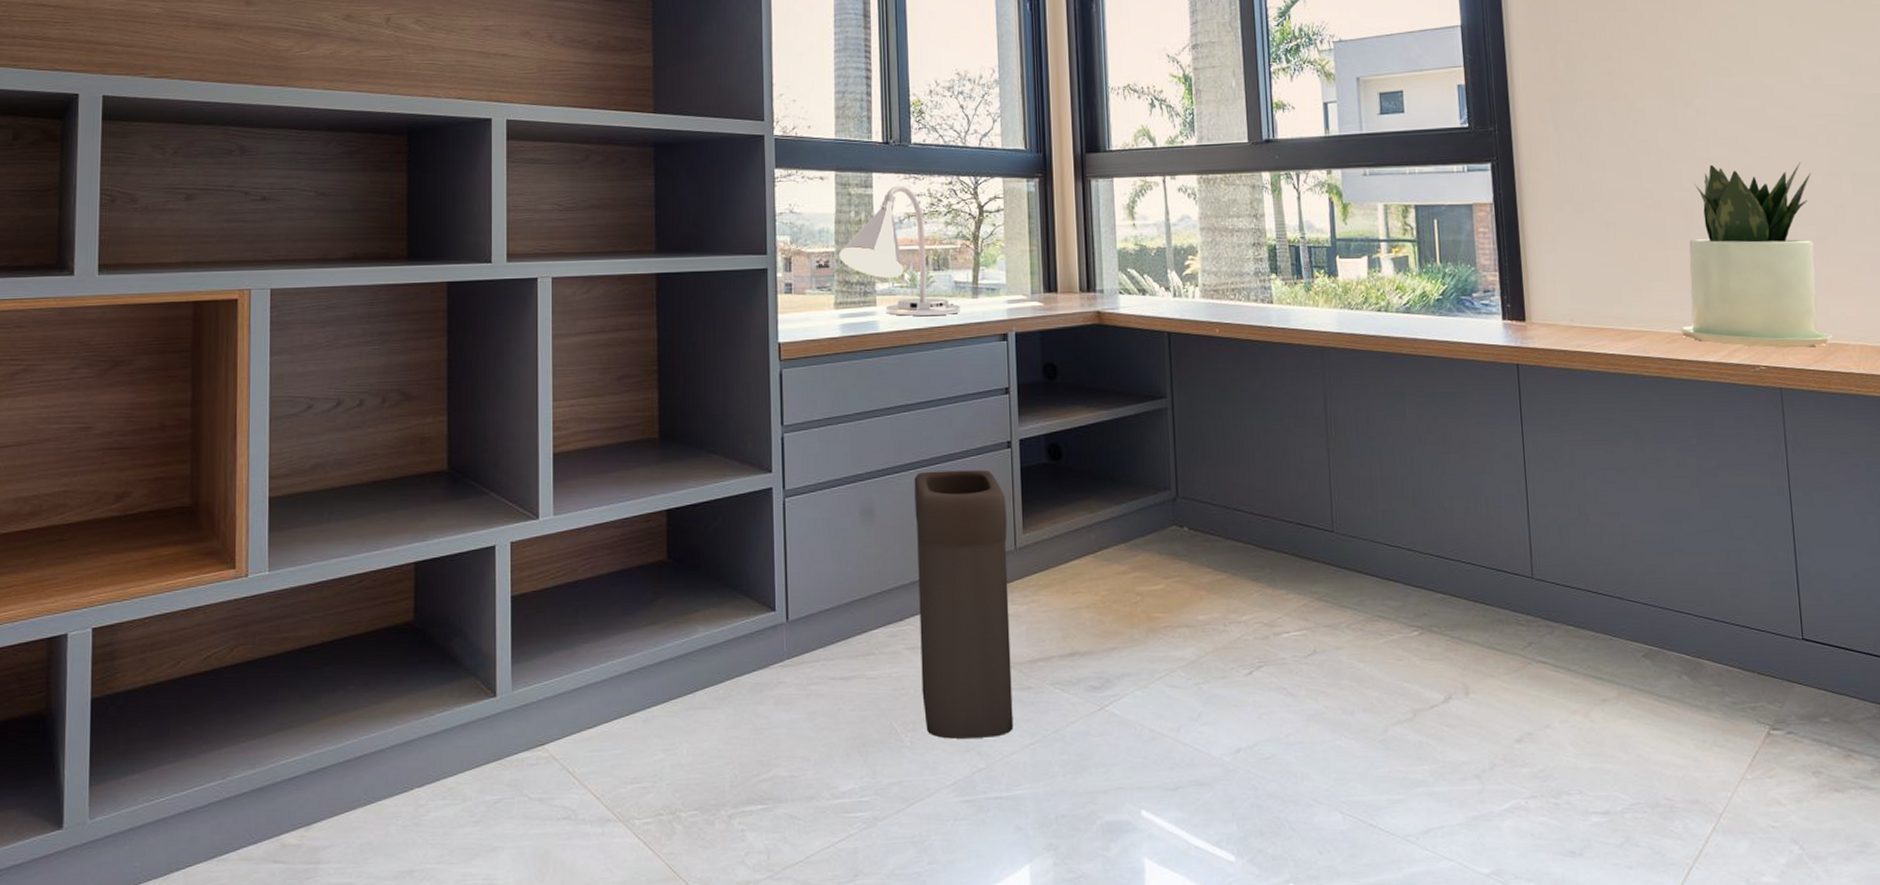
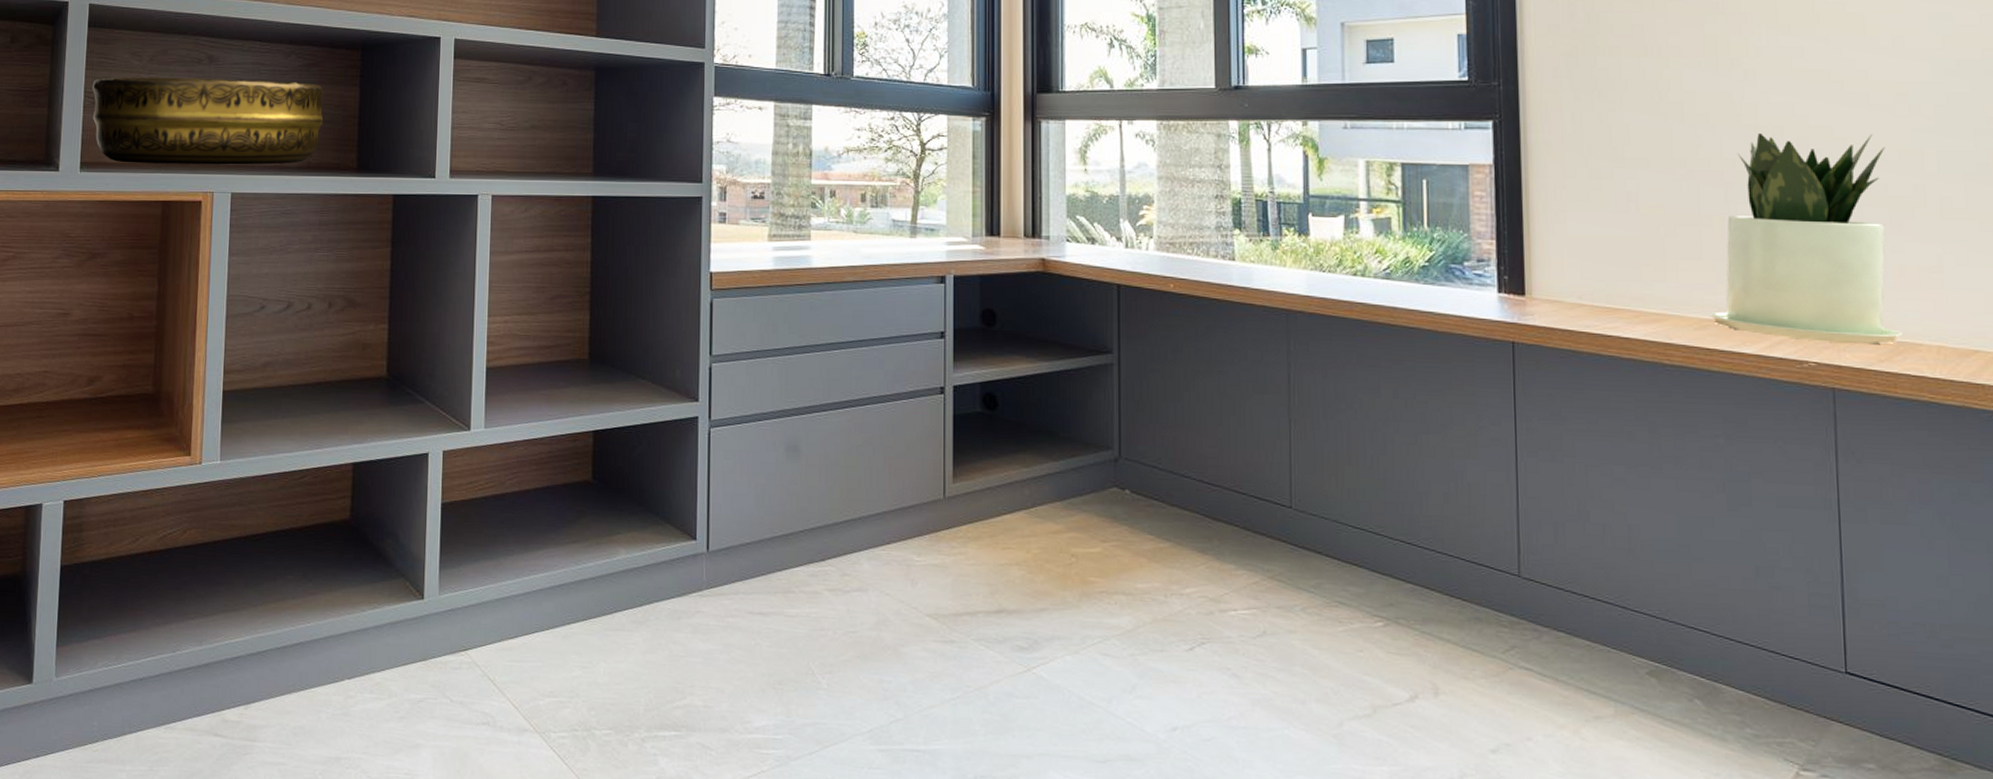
decorative box: none [109,169,369,263] -> present [92,77,324,165]
table lamp: present [839,185,960,316] -> none [775,118,897,253]
trash bin: present [914,470,1013,739] -> none [841,412,937,688]

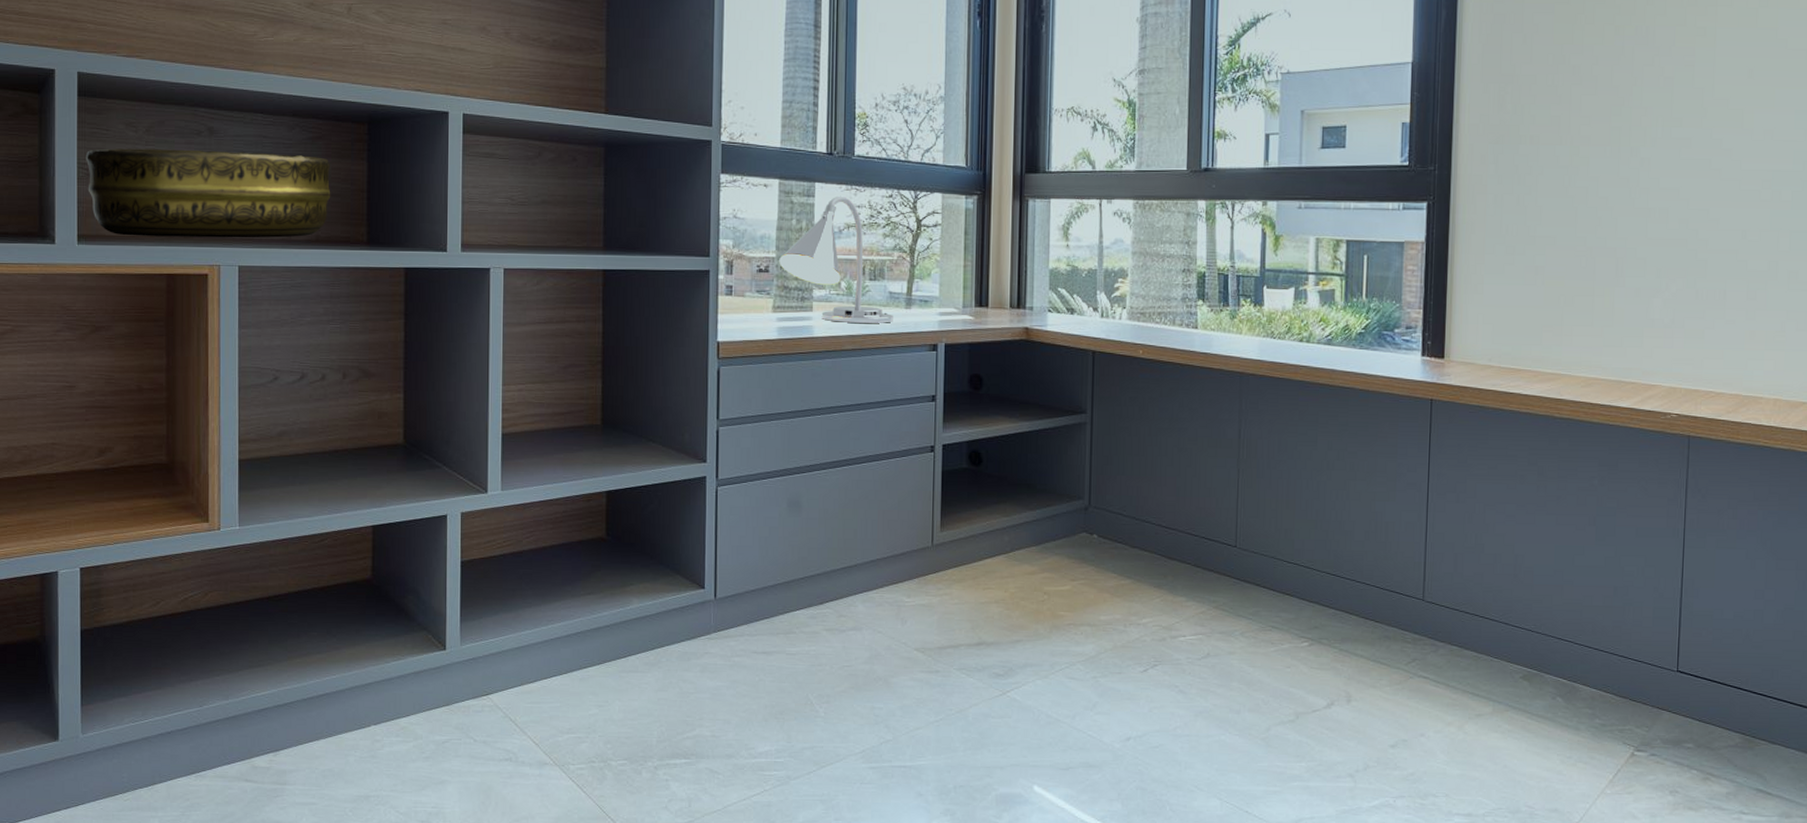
table lamp: none [775,118,897,253] -> present [779,196,893,323]
planter: present [1710,132,1902,345] -> none [1595,214,1749,398]

